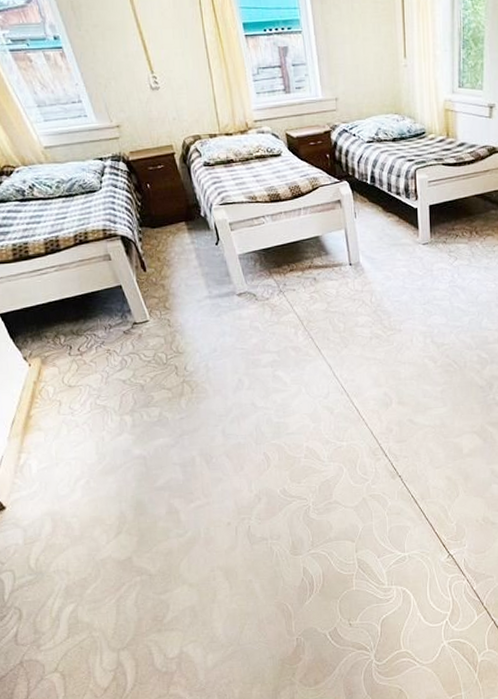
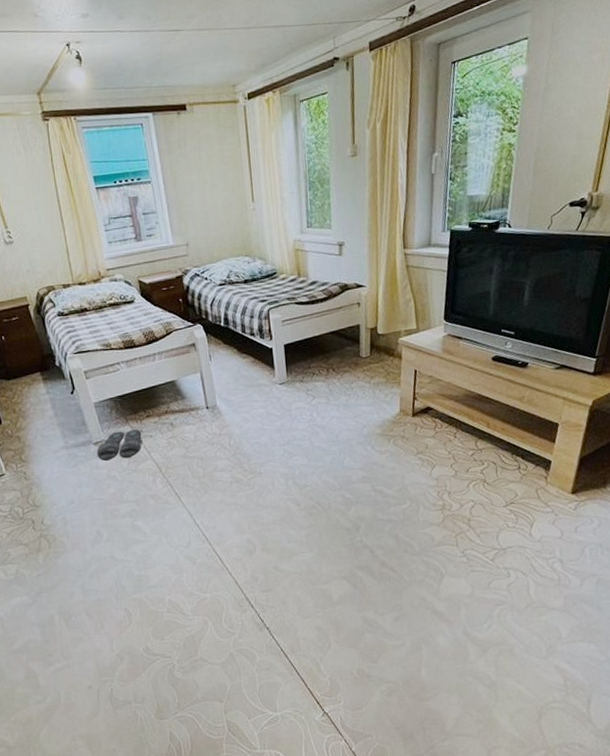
slippers: none [240,283,286,312] -> present [96,429,143,461]

